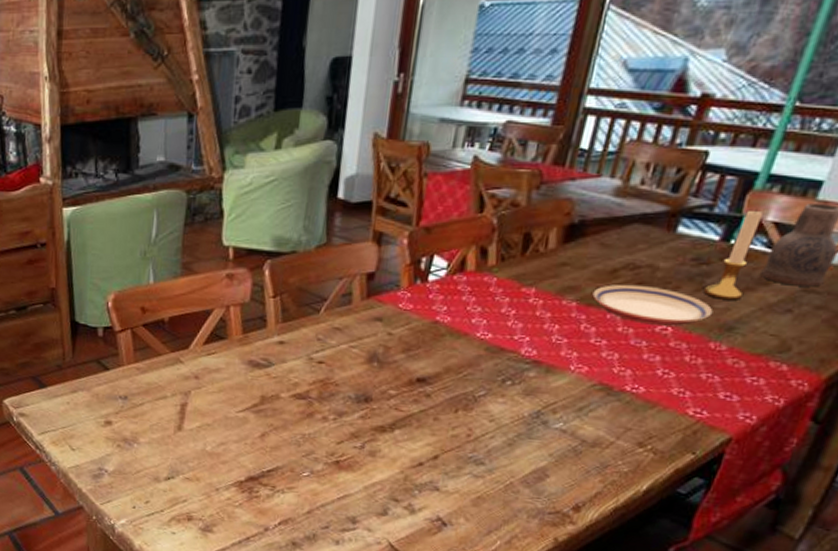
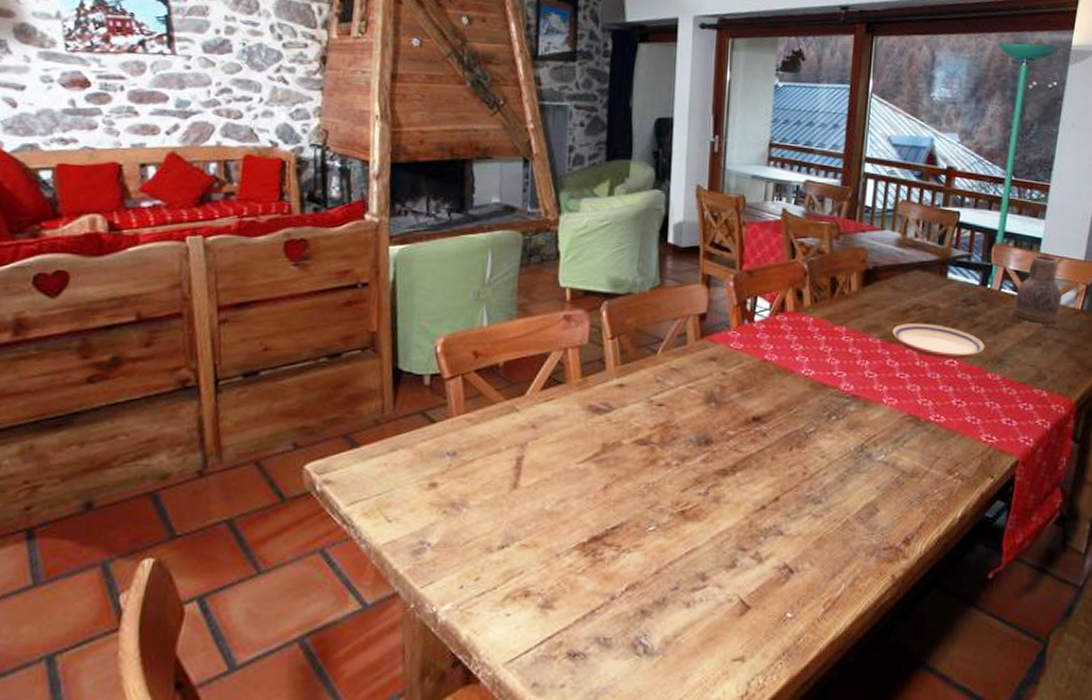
candle holder: present [703,208,764,300] -> none [975,259,1007,336]

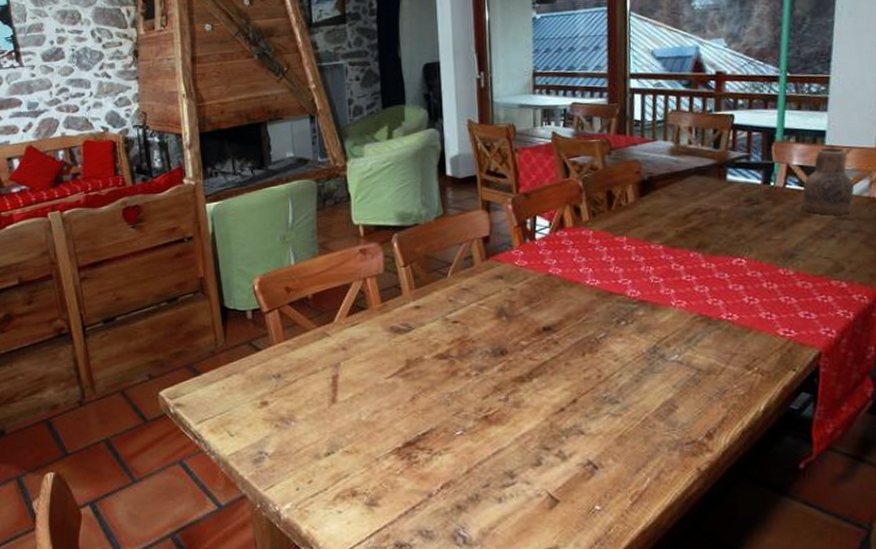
plate: present [892,322,985,360] -> none [674,226,774,259]

